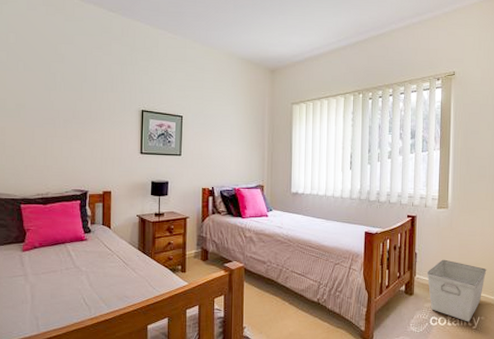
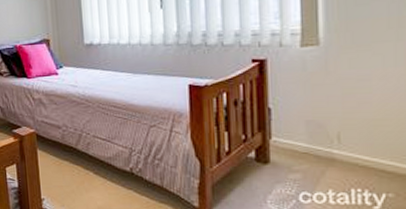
storage bin: present [426,259,487,322] -> none [289,115,395,200]

